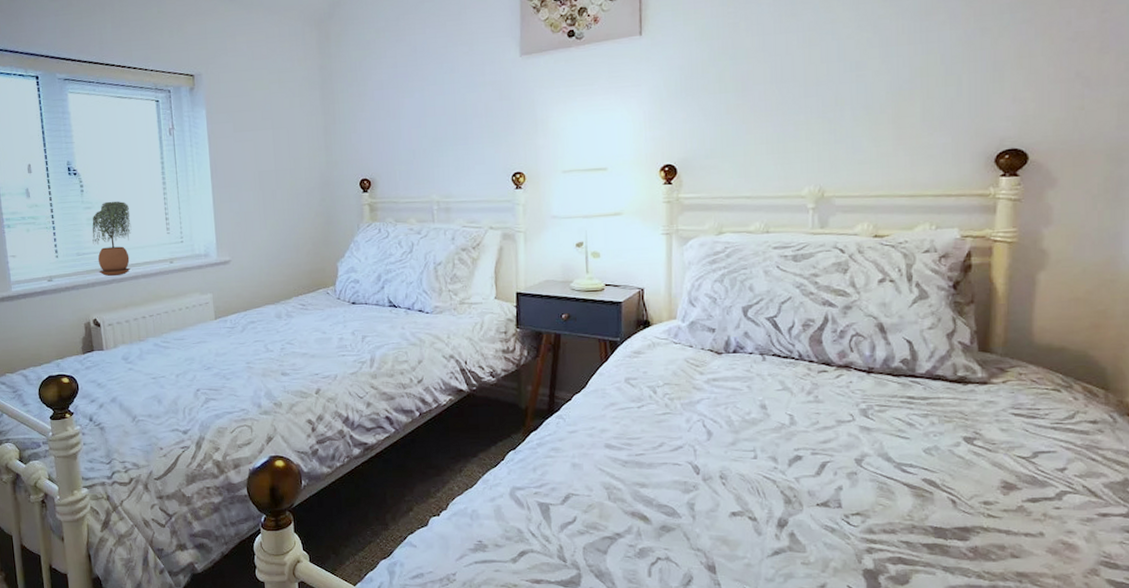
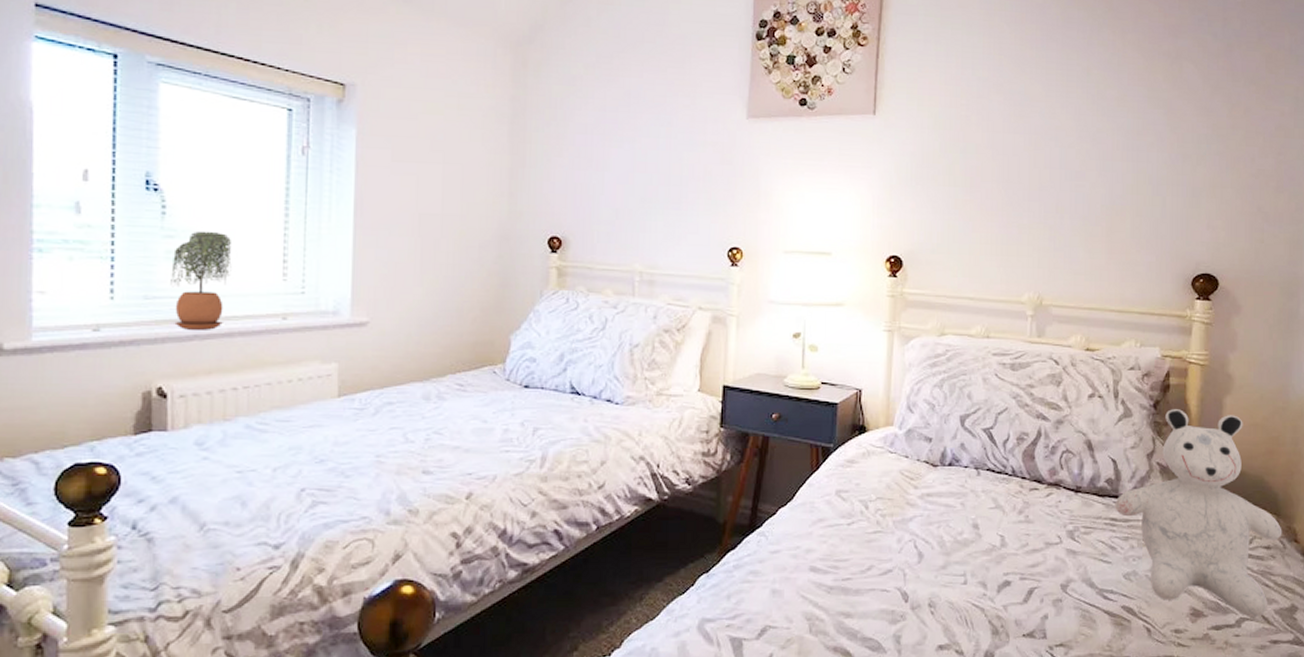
stuffed animal: none [912,288,1112,490] -> present [1115,409,1282,617]

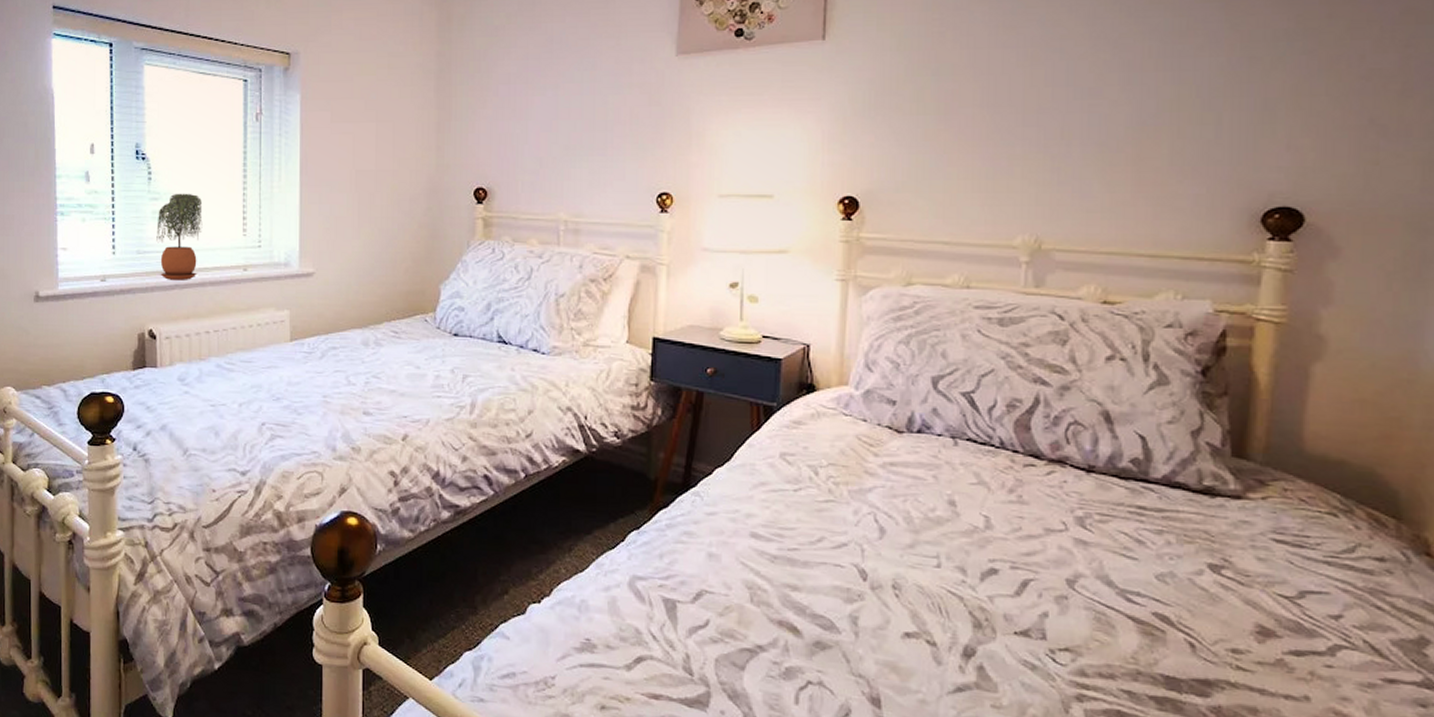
stuffed animal: present [1115,409,1282,617] -> none [1143,377,1405,646]

